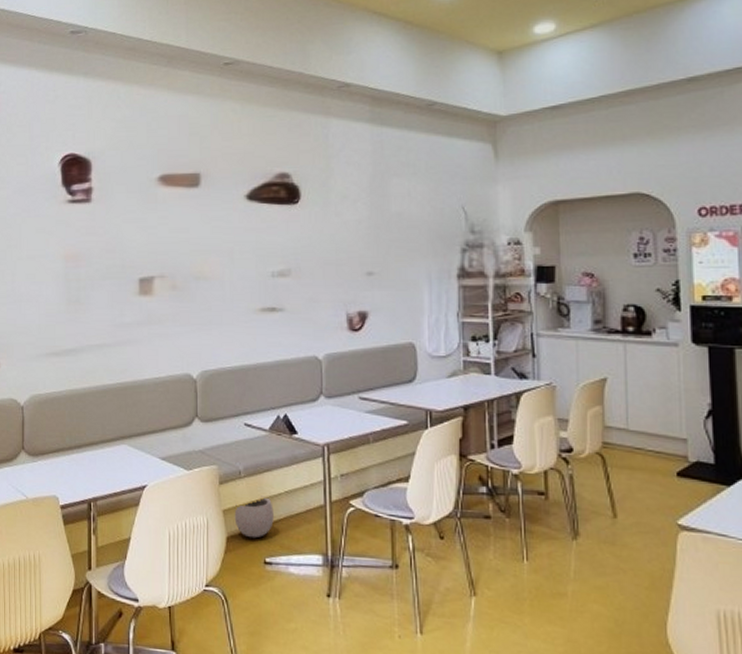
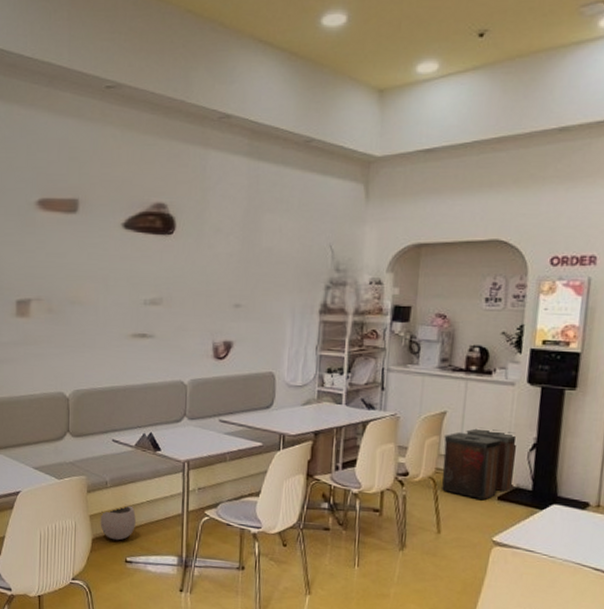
trash bin: none [607,394,696,476] -> present [442,427,516,499]

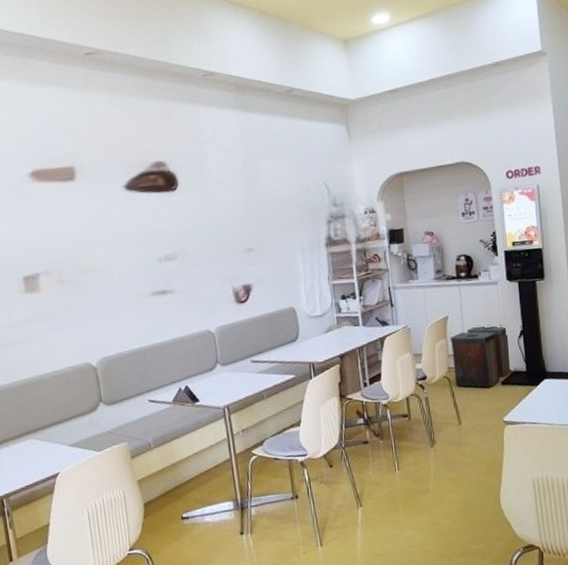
plant pot: present [100,504,136,541] -> none [148,461,186,500]

